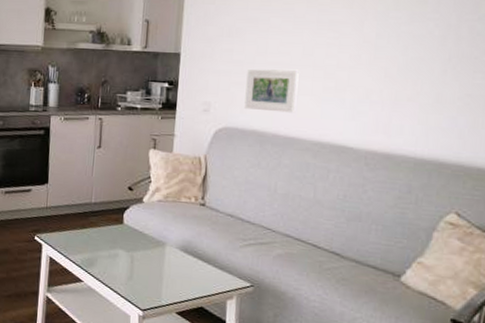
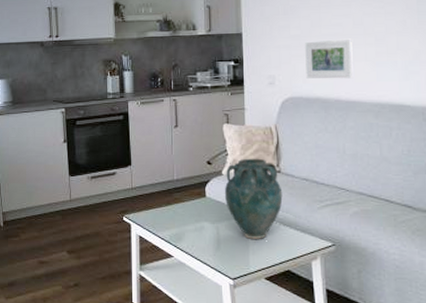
vase: none [142,187,205,273] -> present [224,158,283,240]

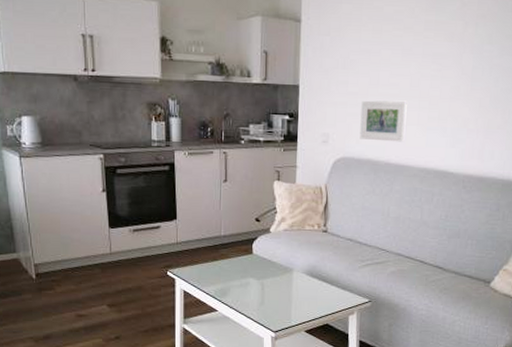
vase: present [224,158,283,240] -> none [271,217,327,296]

